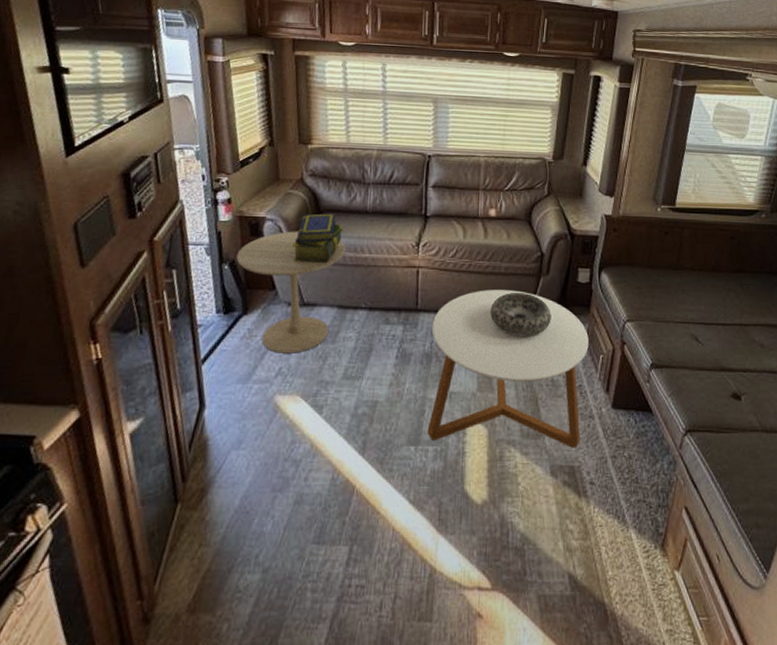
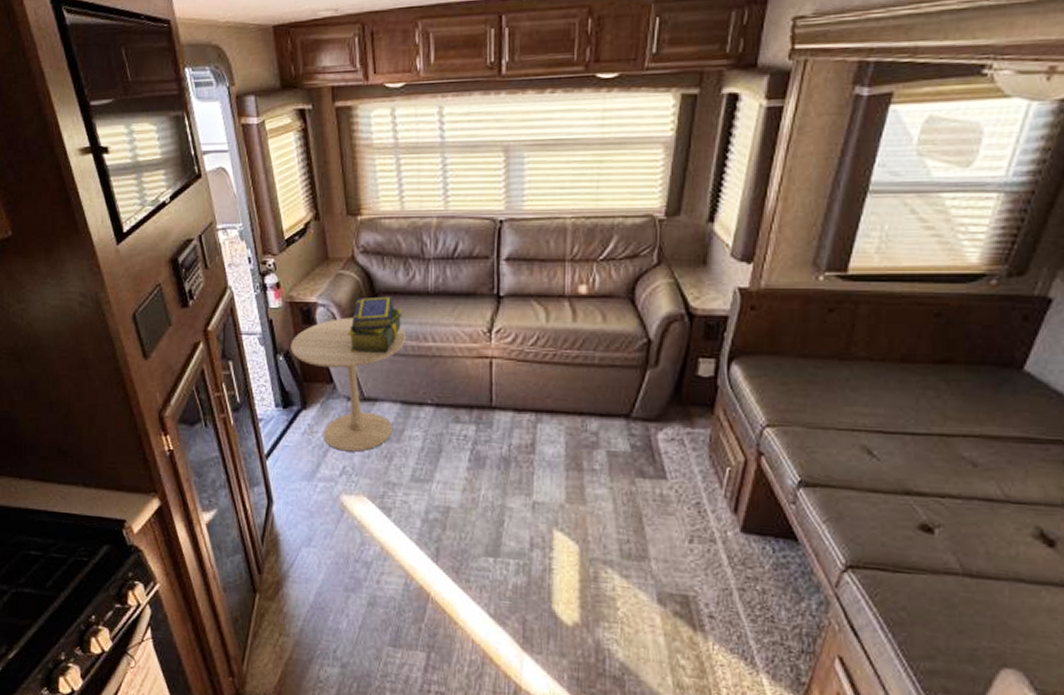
coffee table: present [427,289,589,448] -> none [507,384,711,576]
decorative bowl: present [490,293,551,337] -> none [581,389,661,442]

